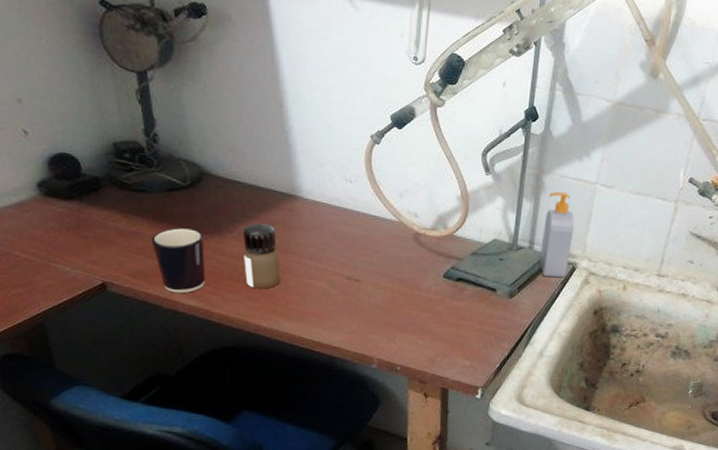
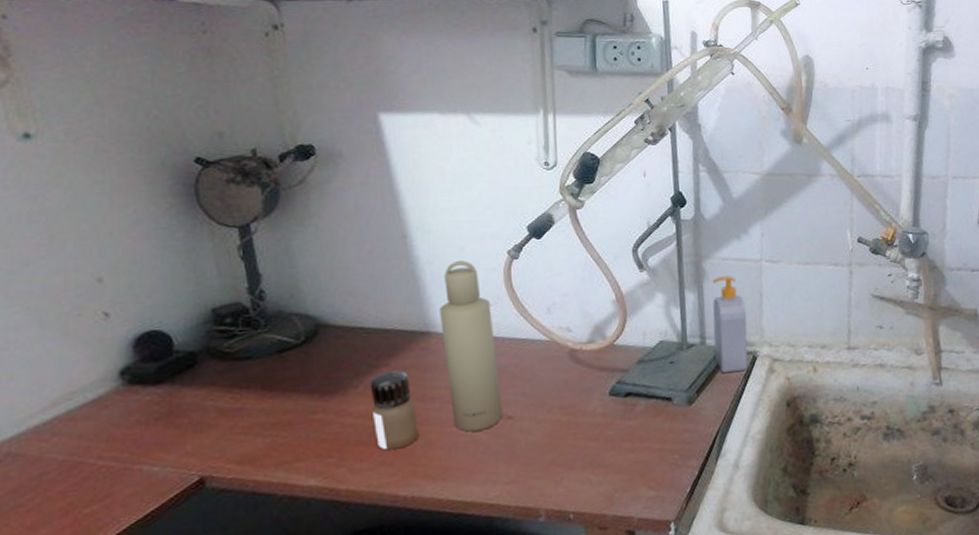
mug: present [151,228,205,294] -> none [260,392,328,475]
bottle: none [306,137,352,287] -> present [440,261,503,432]

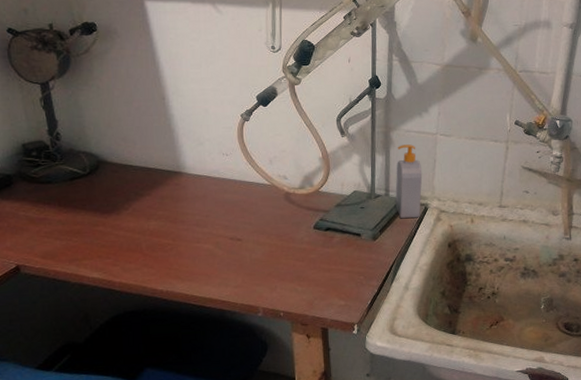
bottle: present [370,370,418,451] -> none [137,198,172,257]
bottle: present [440,261,503,432] -> none [189,120,234,248]

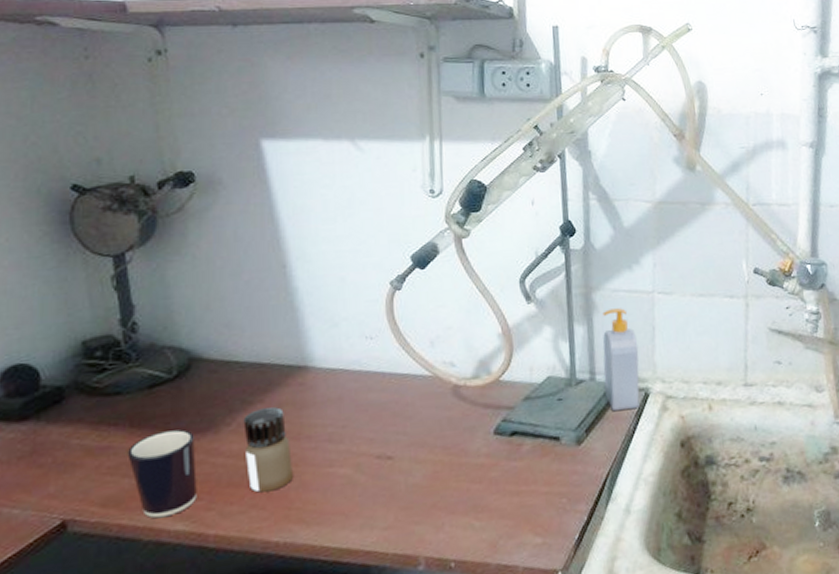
mug: none [58,210,106,269] -> present [127,429,197,519]
bottle: none [137,198,172,257] -> present [243,406,293,493]

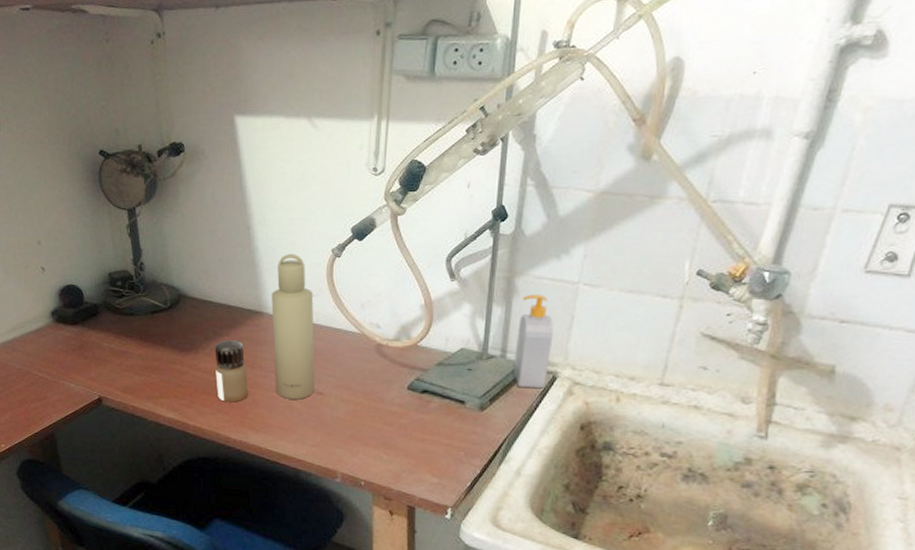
mug: present [127,429,197,519] -> none [138,346,182,407]
bottle: none [318,291,382,473] -> present [271,254,315,400]

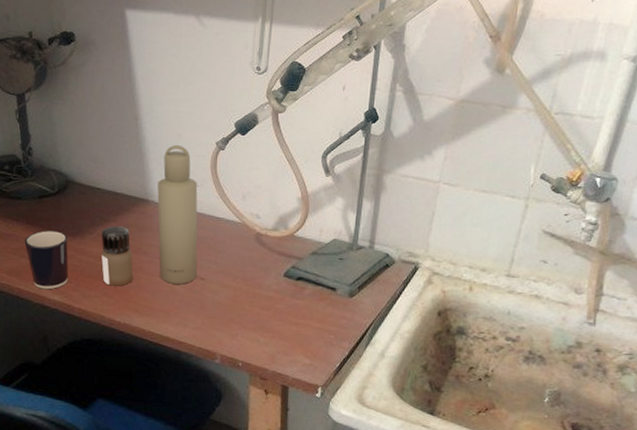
mug: none [138,346,182,407] -> present [24,230,69,290]
soap bottle: present [513,295,554,388] -> none [380,191,417,277]

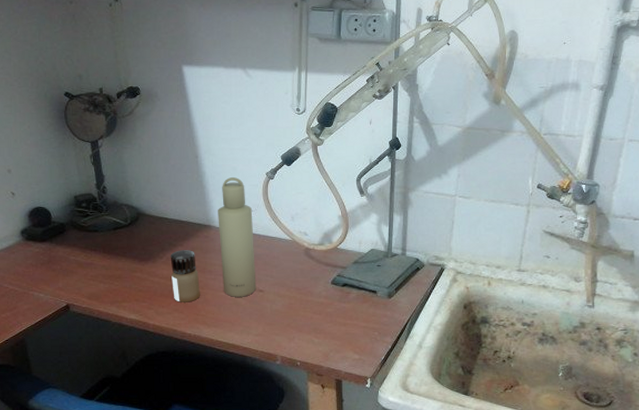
mug: present [24,230,69,290] -> none [102,258,143,310]

